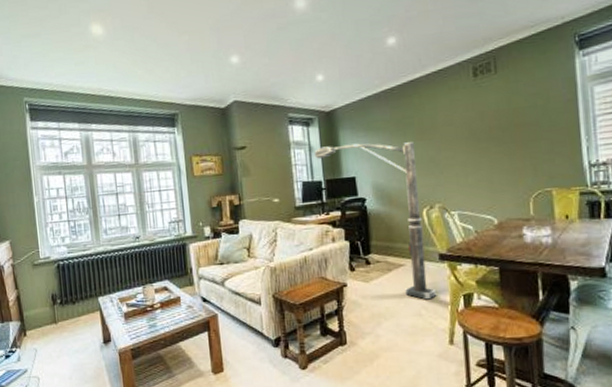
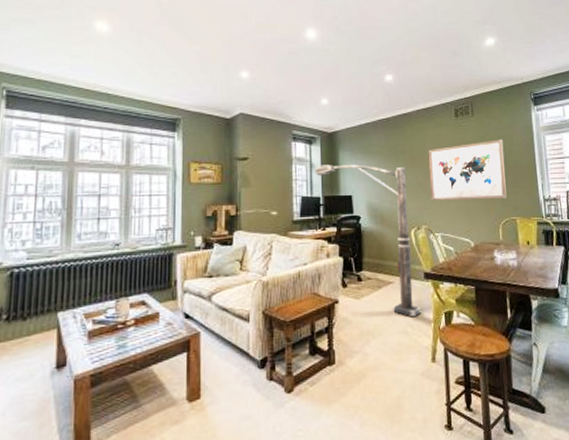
wall art: none [440,97,540,177] -> present [428,139,507,201]

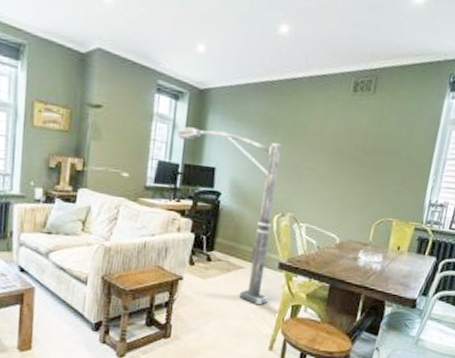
wall art: present [428,139,507,201] -> none [303,126,402,196]

